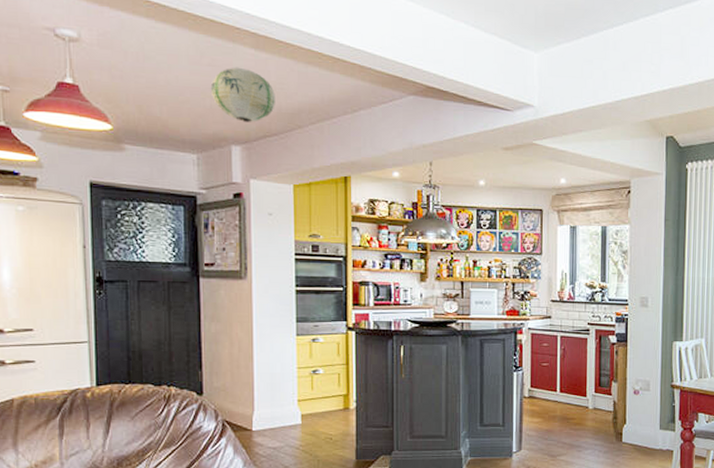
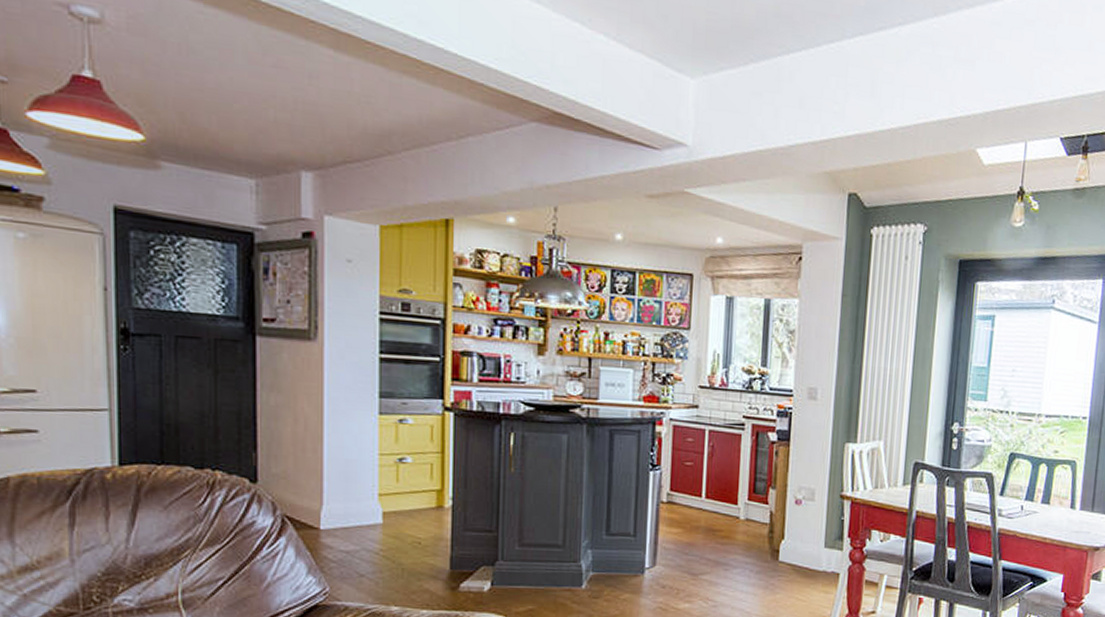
paper lantern: present [210,67,275,122] -> none [275,70,359,143]

